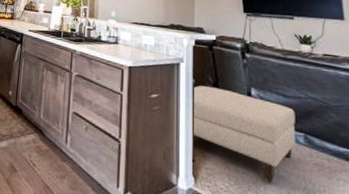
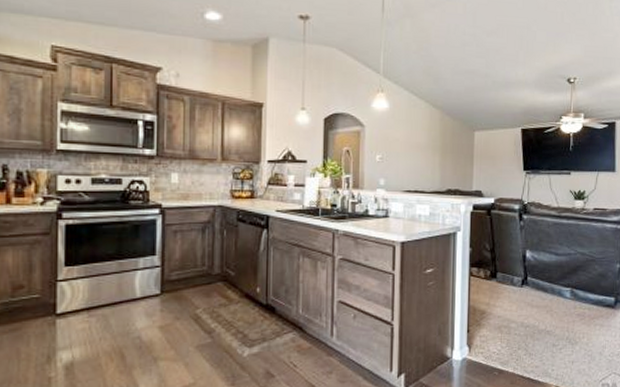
ottoman: present [192,86,296,183] -> none [468,254,565,339]

